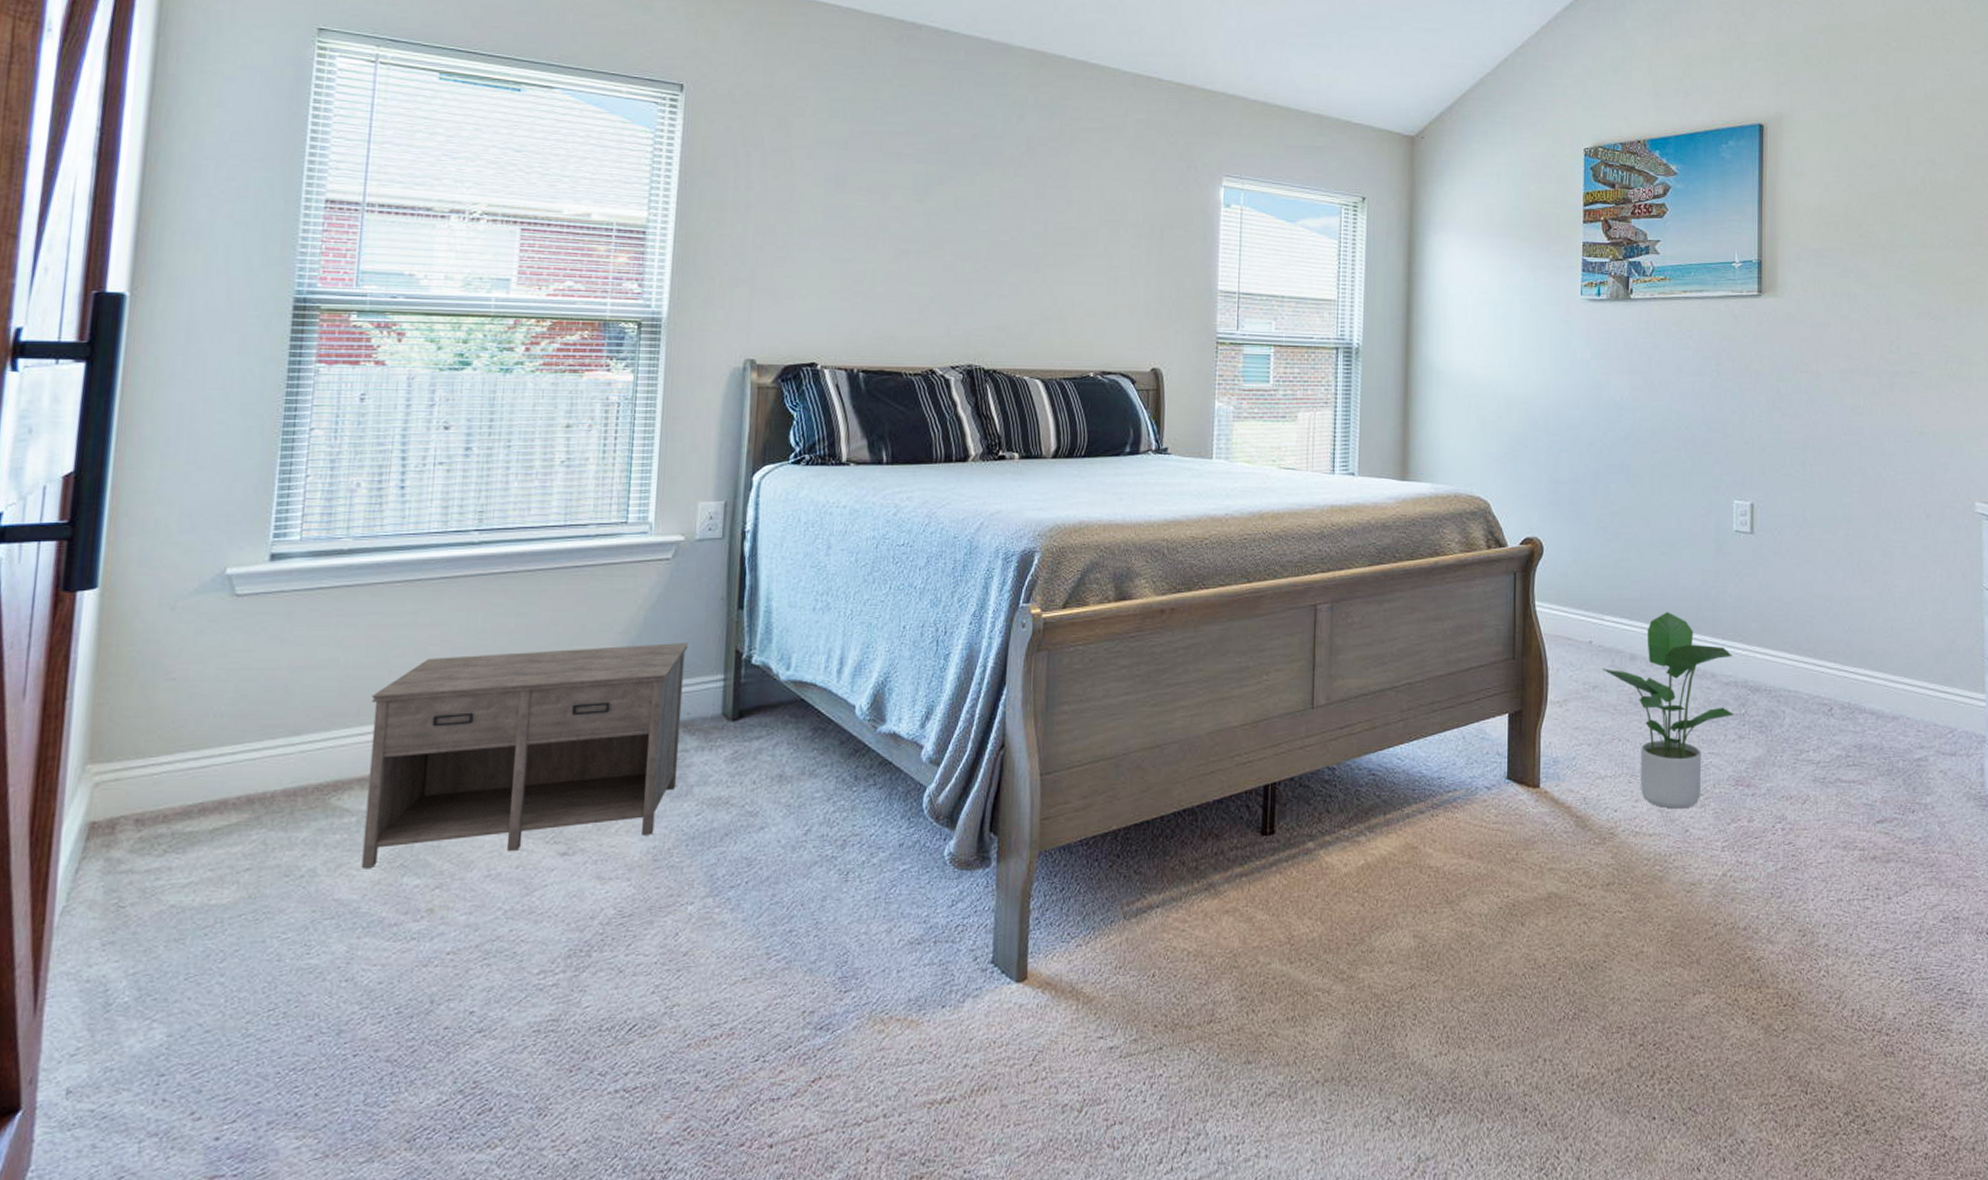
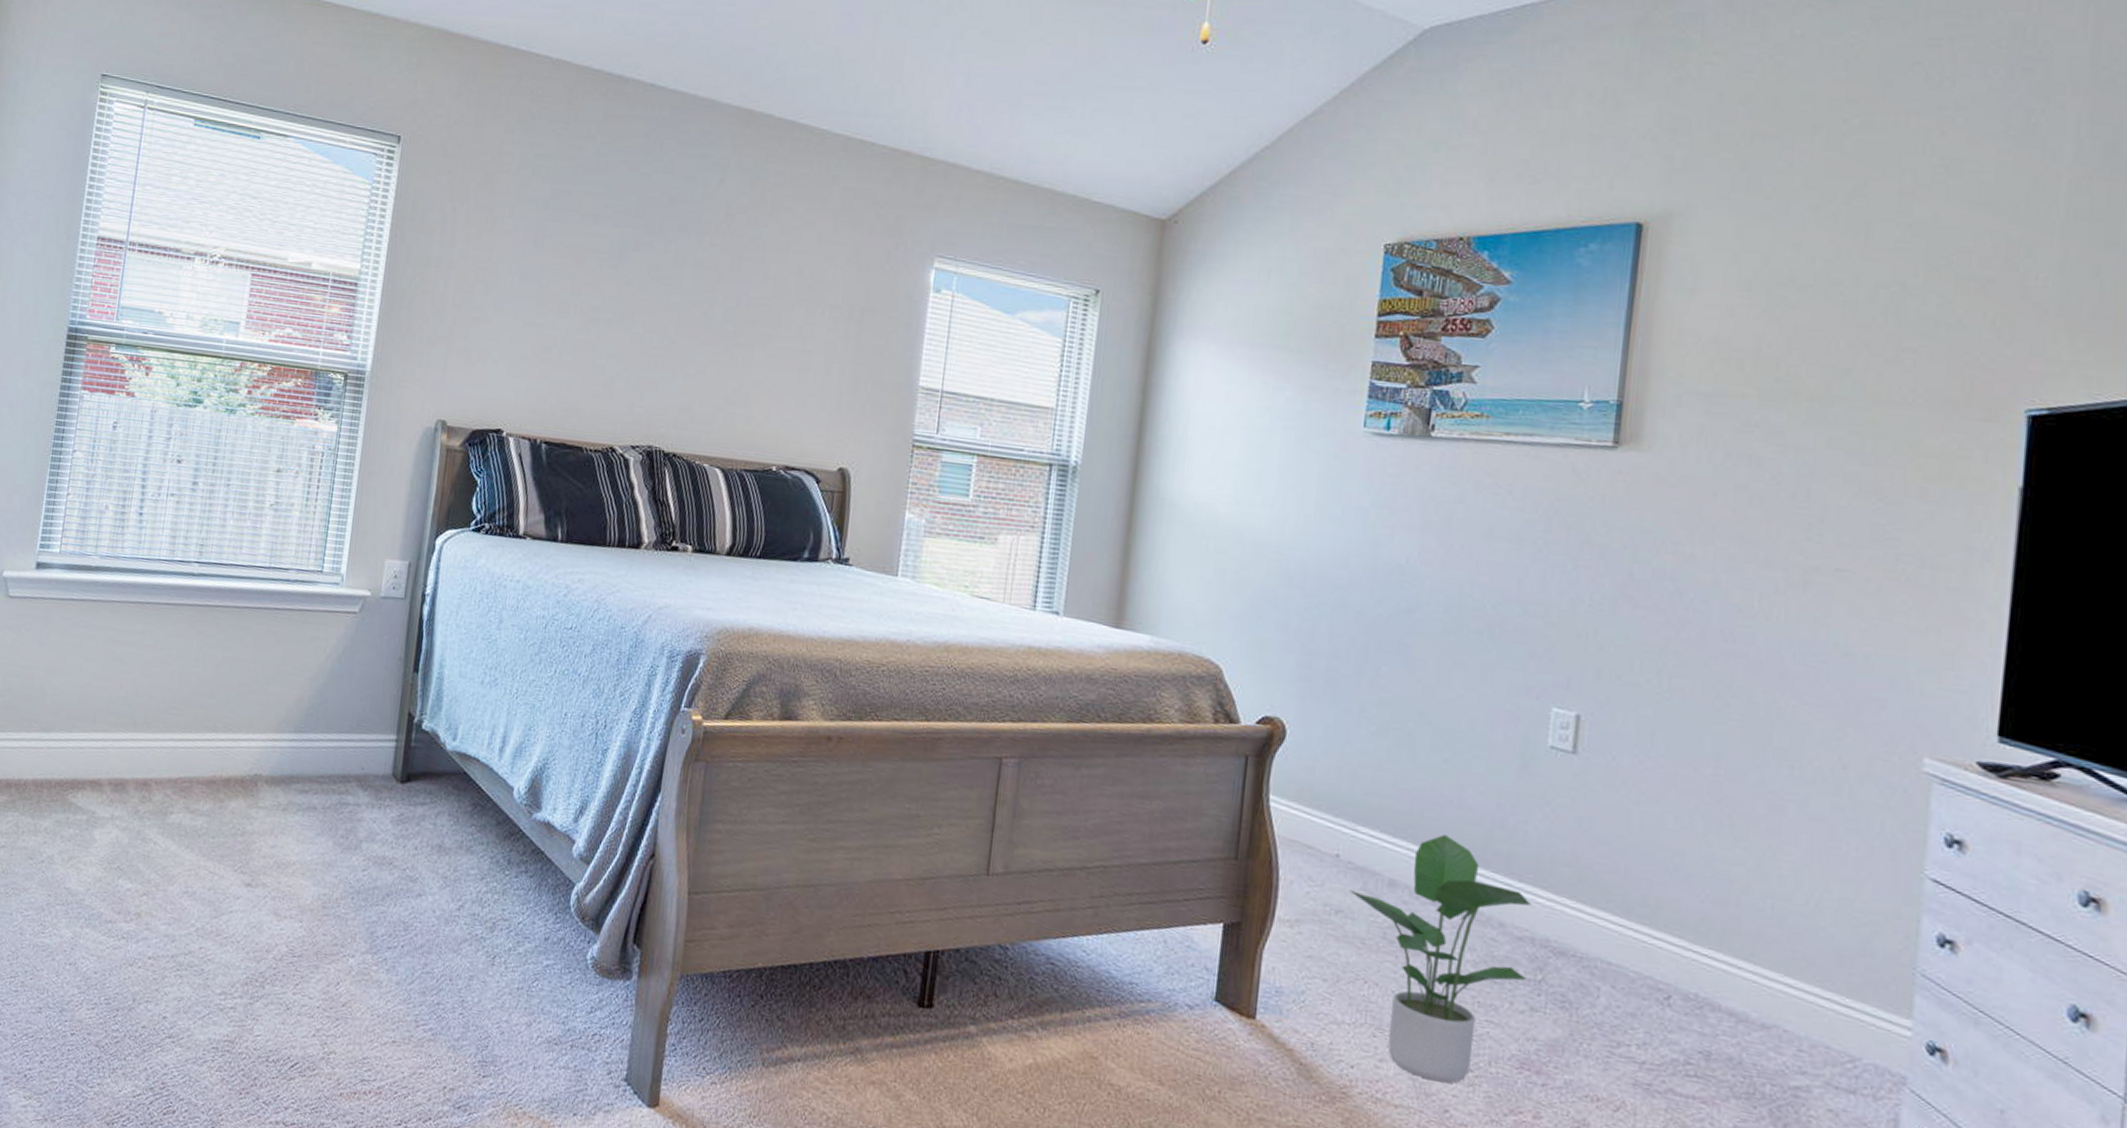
nightstand: present [361,643,689,869] -> none [87,678,368,882]

